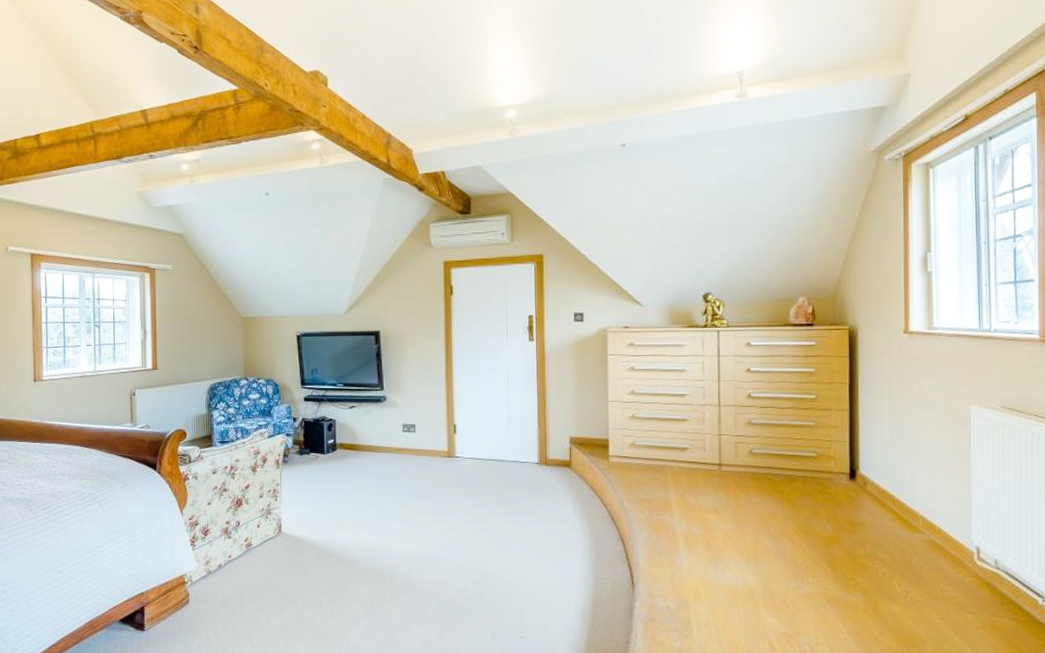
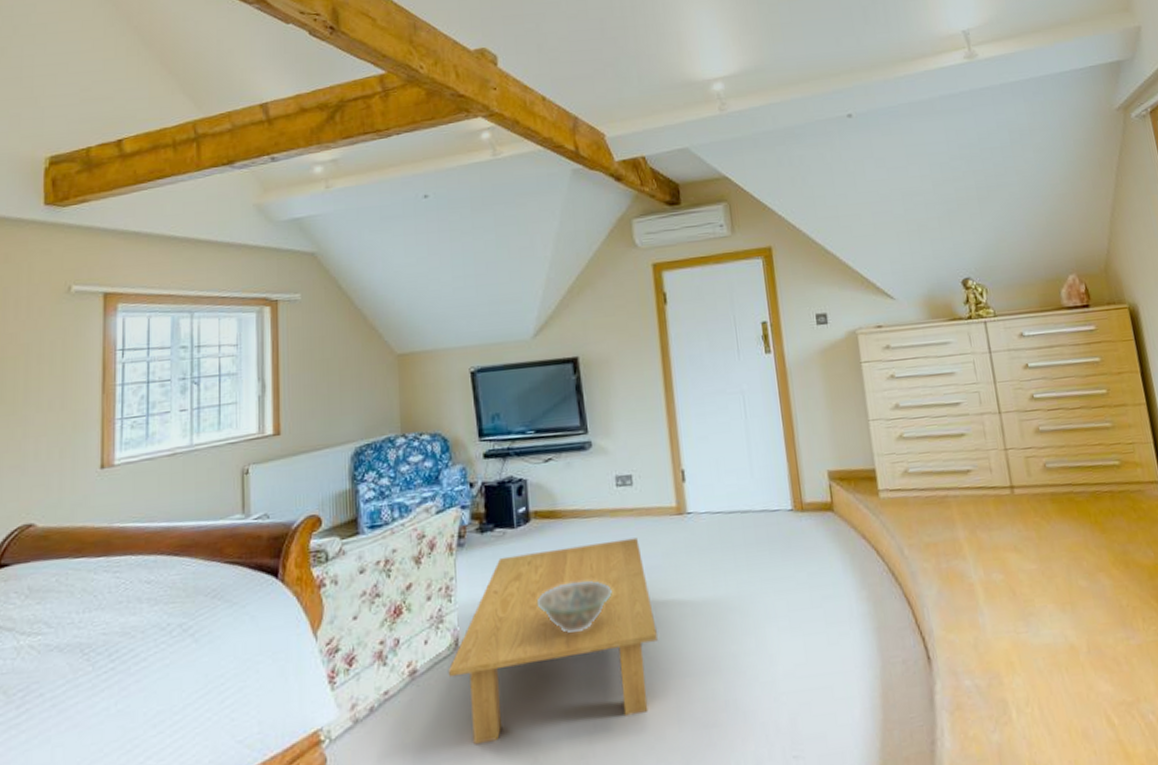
coffee table: none [274,471,426,599] -> present [449,537,657,745]
decorative bowl: none [338,497,394,533] -> present [536,580,612,633]

